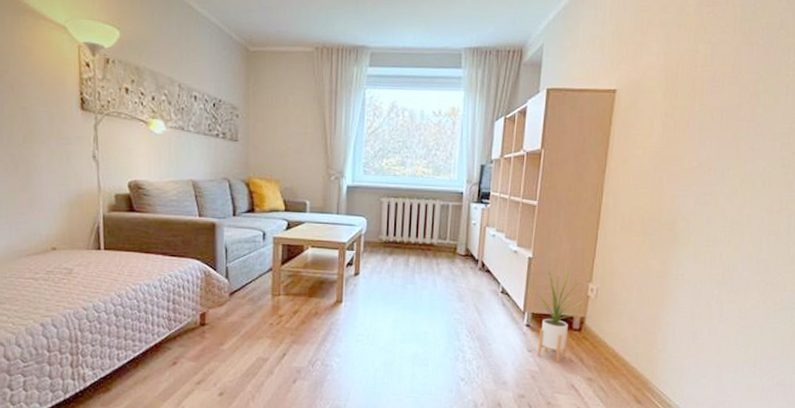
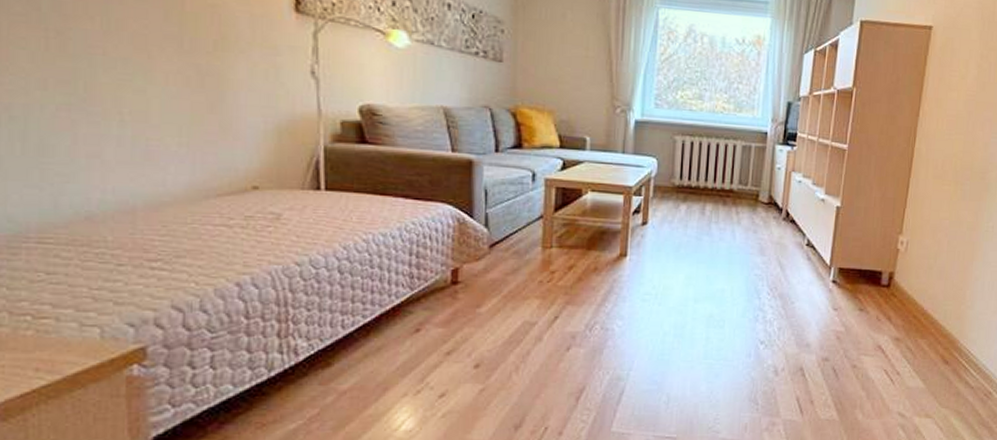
house plant: present [530,266,584,362] -> none [837,216,894,322]

